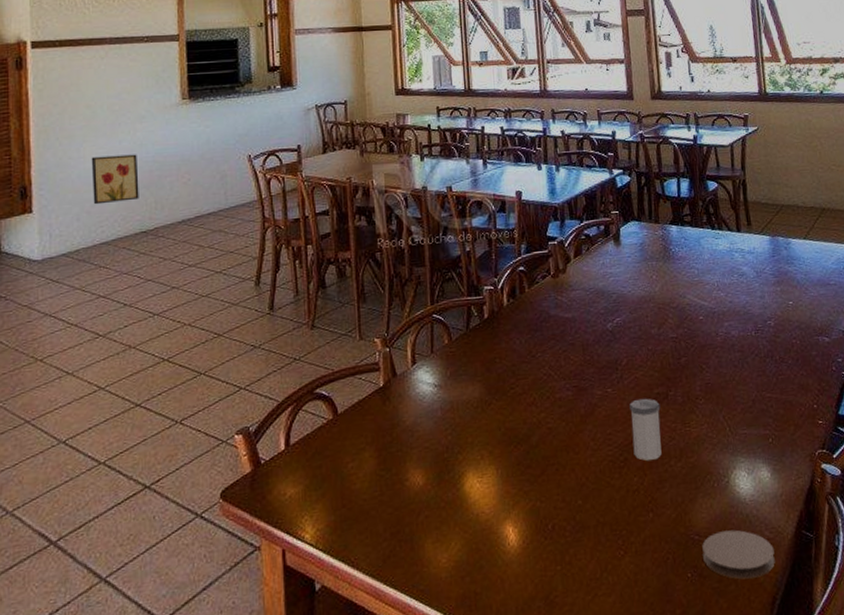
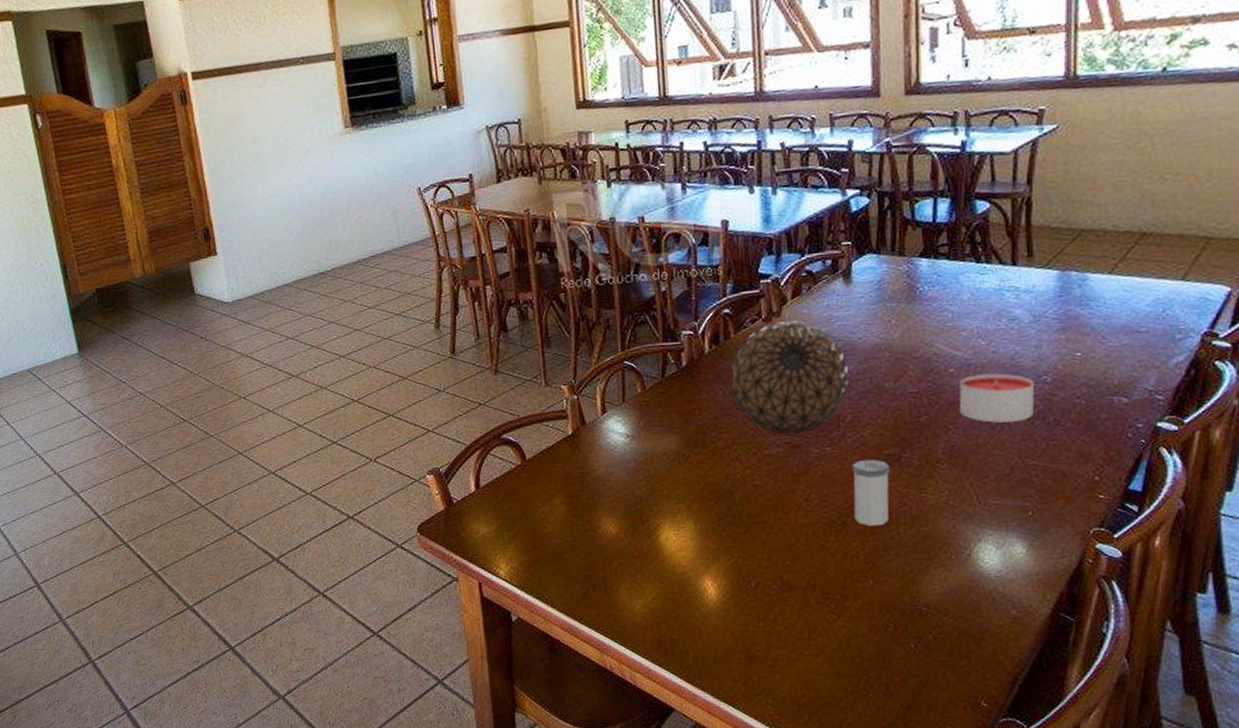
wall art: present [91,154,139,205] -> none [263,191,314,246]
decorative ball: none [526,276,622,379] -> present [731,320,848,435]
coaster: present [702,529,775,580] -> none [931,605,1021,656]
candle: none [708,319,764,362] -> present [960,373,1035,423]

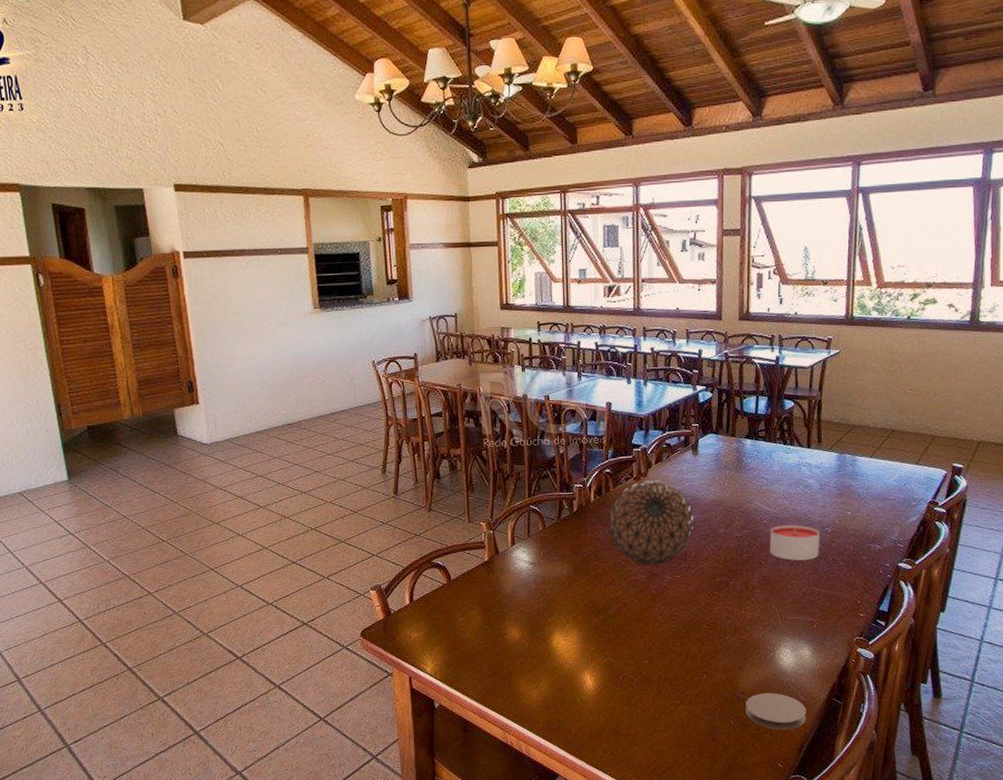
salt shaker: present [852,459,891,527] -> none [694,585,721,635]
coaster: none [931,605,1021,656] -> present [745,693,806,730]

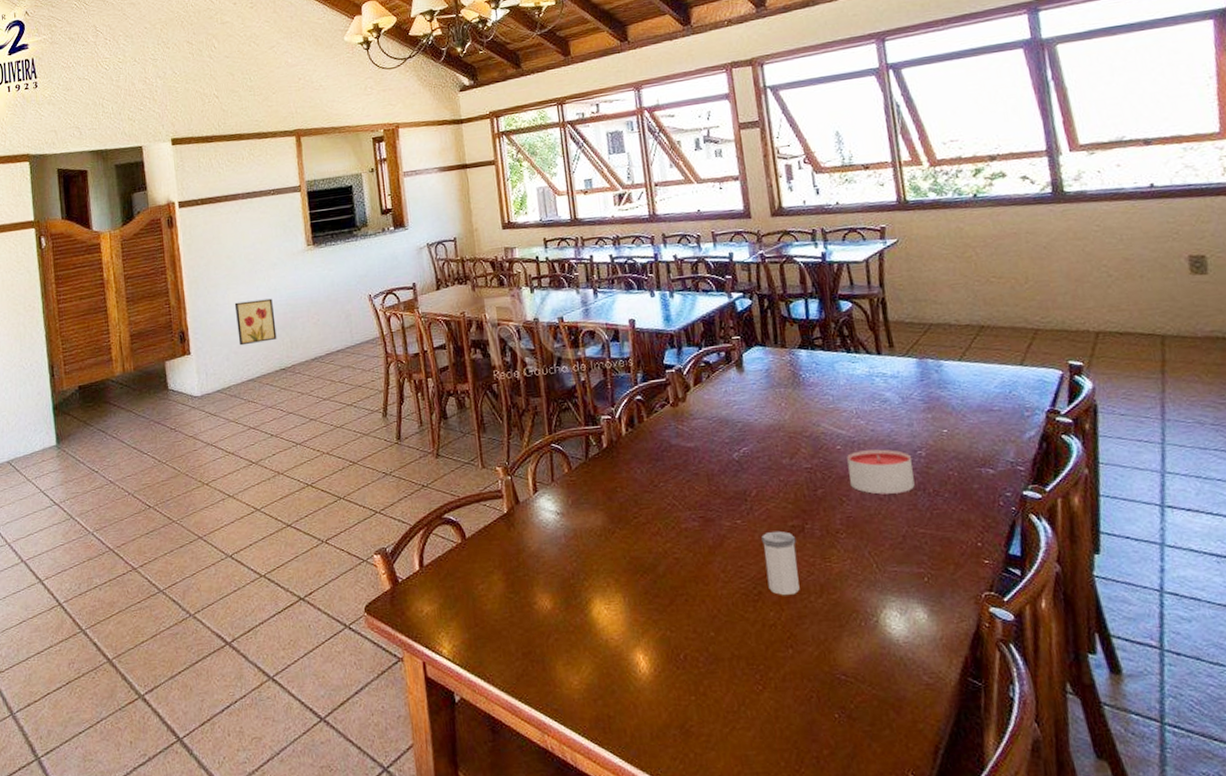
wall art: none [242,356,284,399] -> present [234,298,277,346]
decorative ball: present [610,479,693,565] -> none [646,405,750,509]
salt shaker: none [694,585,721,635] -> present [761,530,800,596]
coaster: present [745,693,806,730] -> none [850,672,937,725]

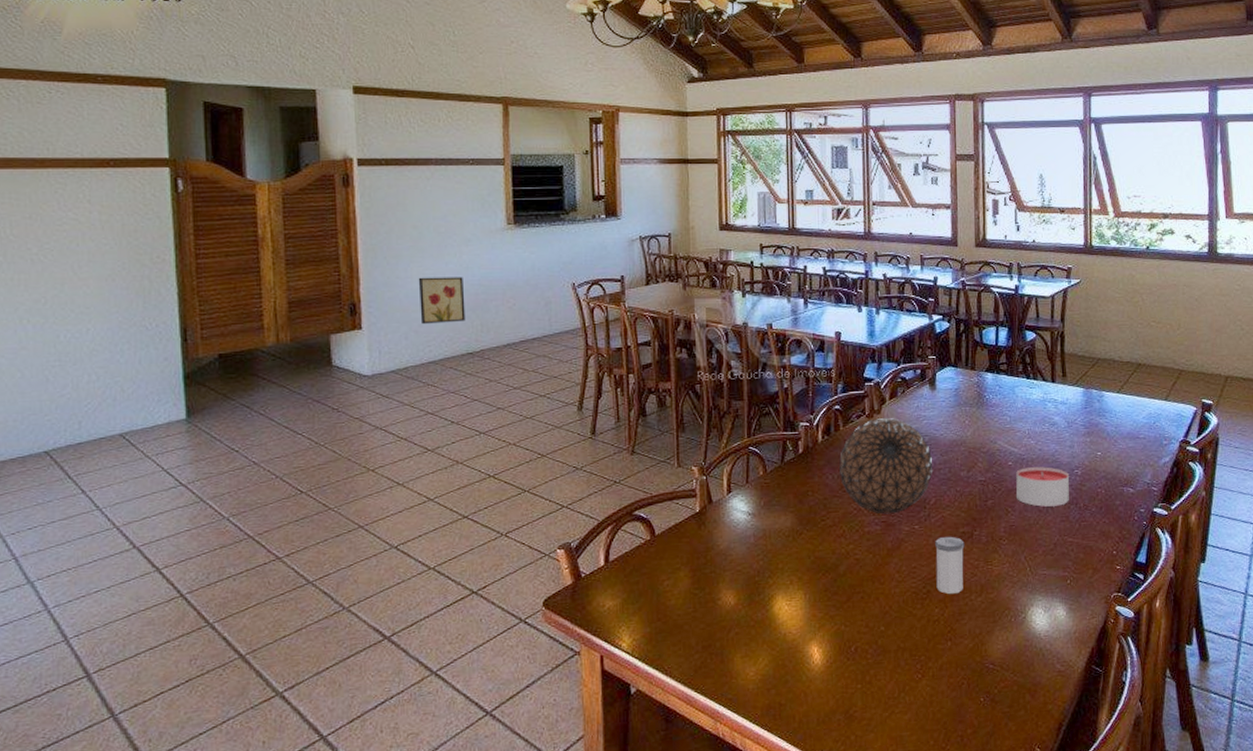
decorative ball: none [646,405,750,509] -> present [839,417,932,515]

